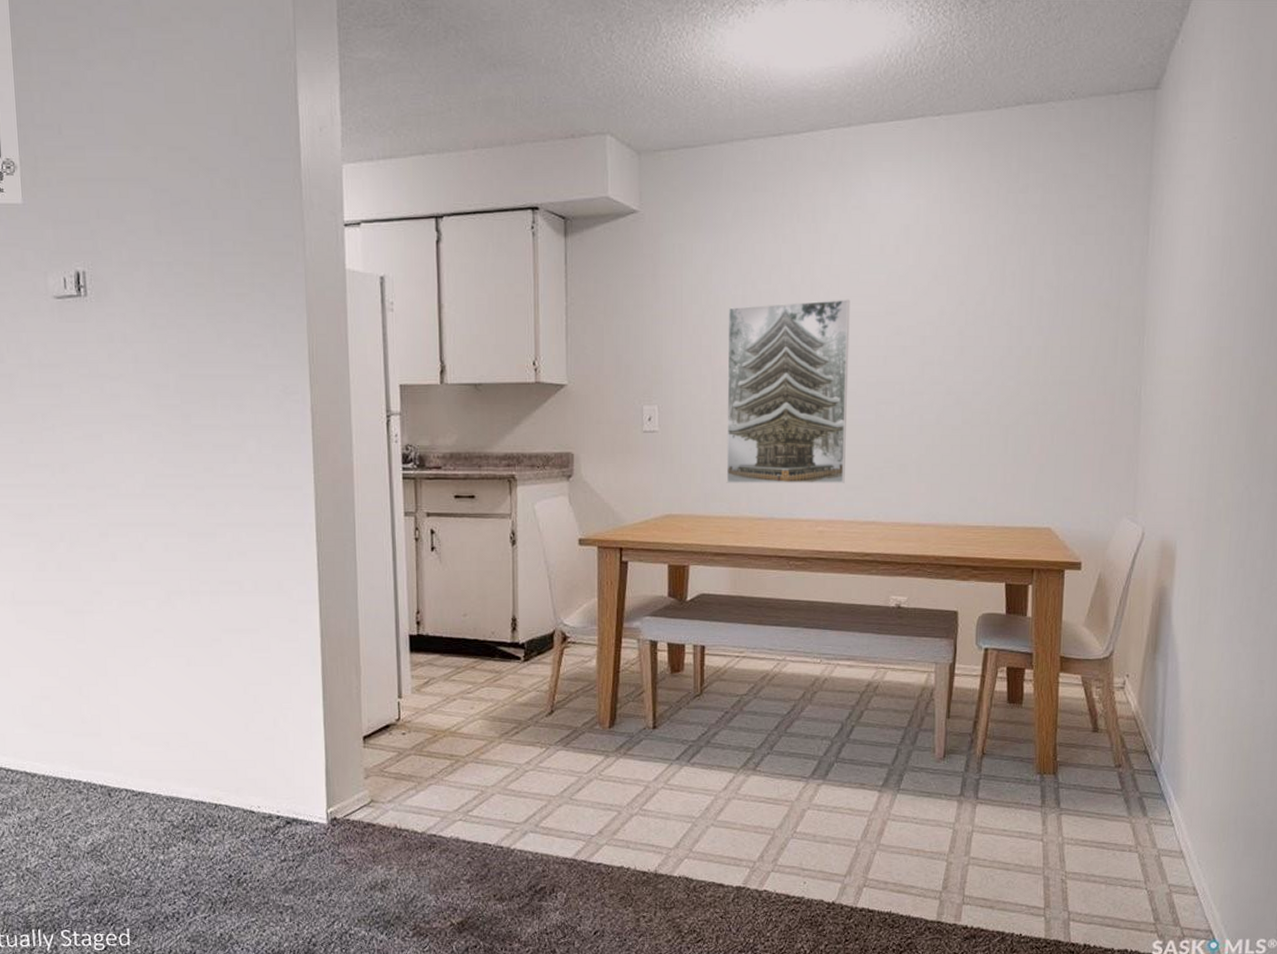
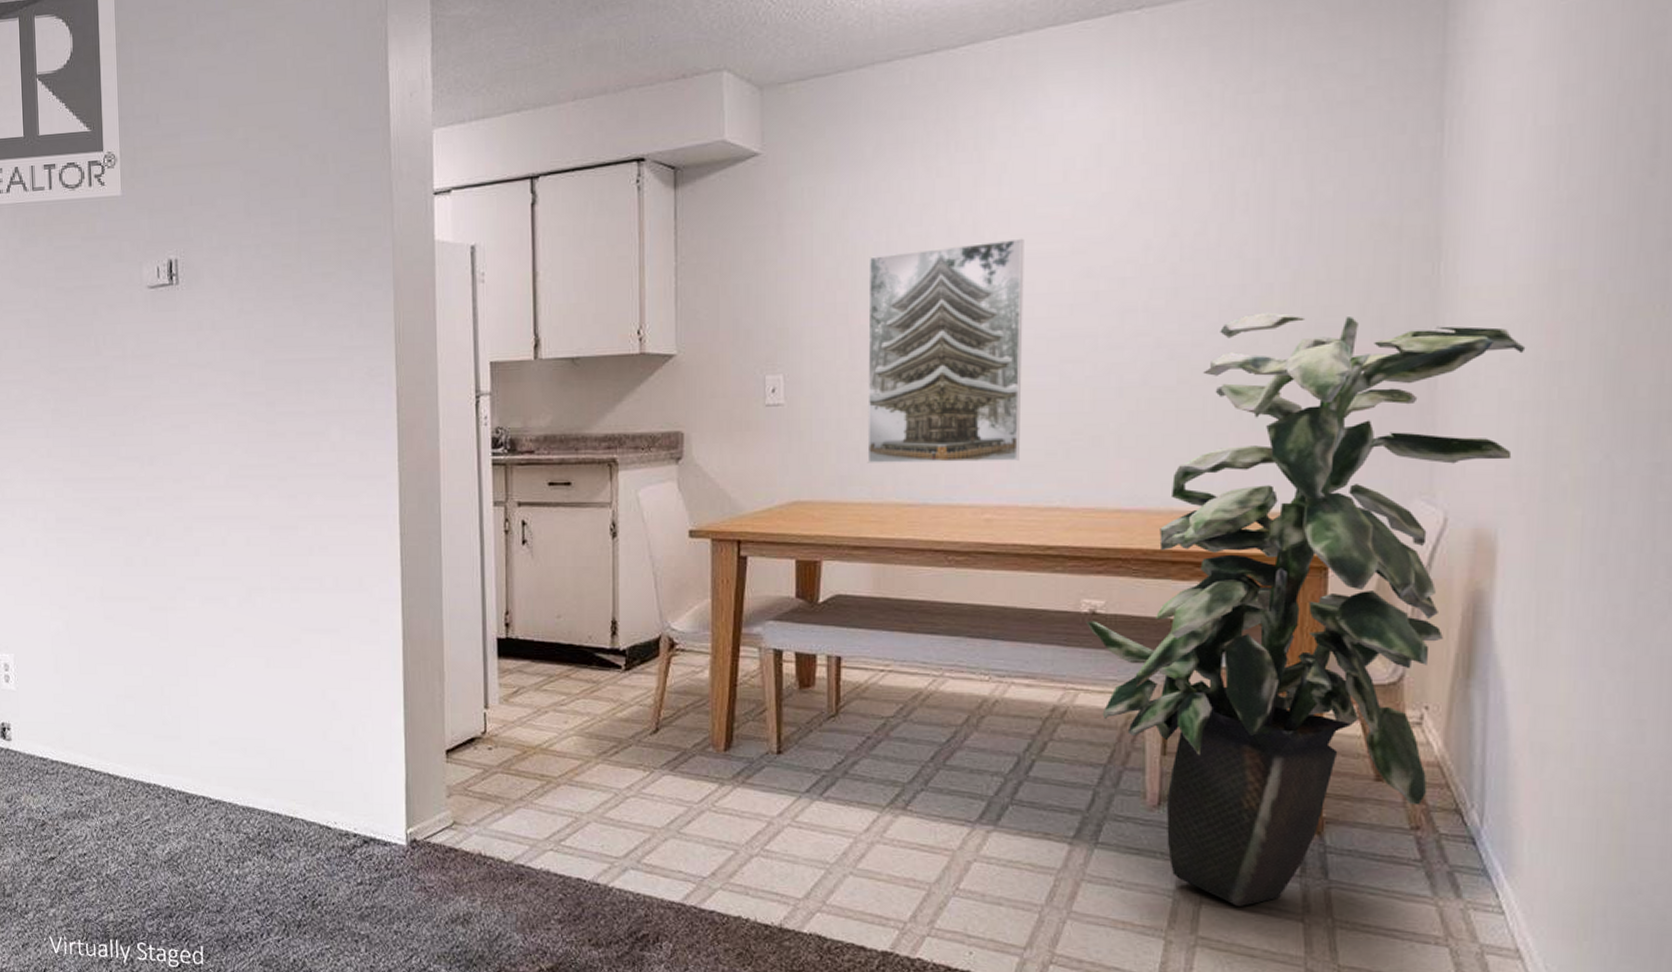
indoor plant: none [893,369,1198,833] -> present [1086,312,1526,907]

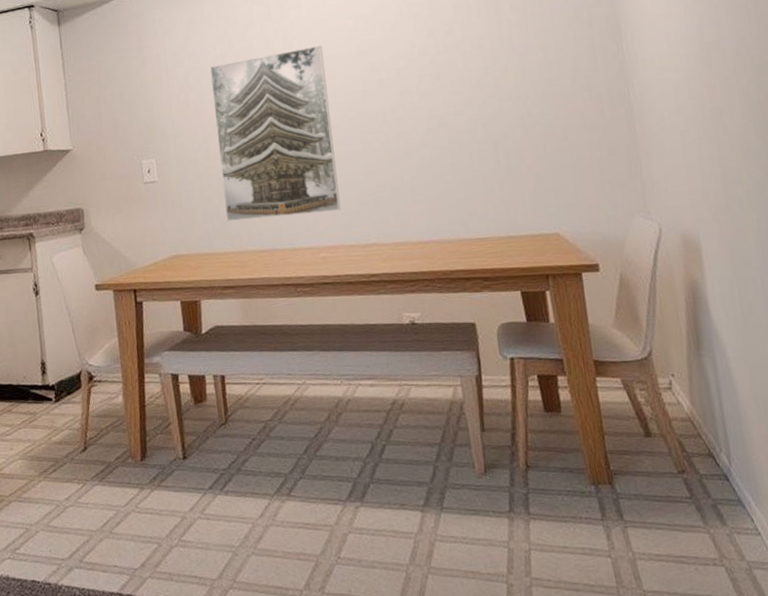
indoor plant: present [1086,312,1526,907] -> none [409,85,699,550]

